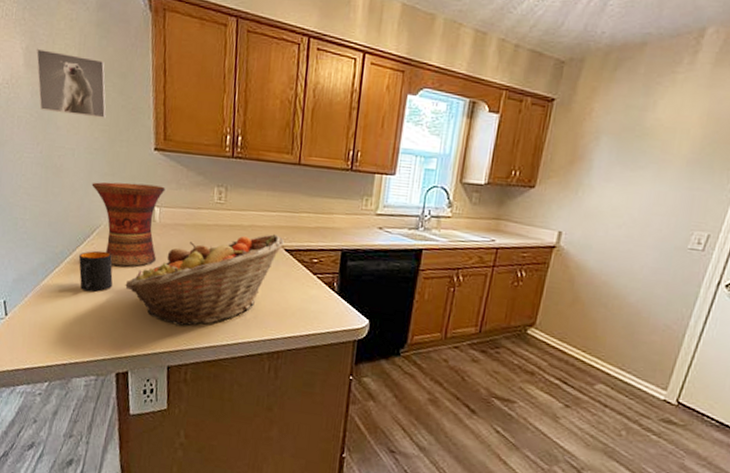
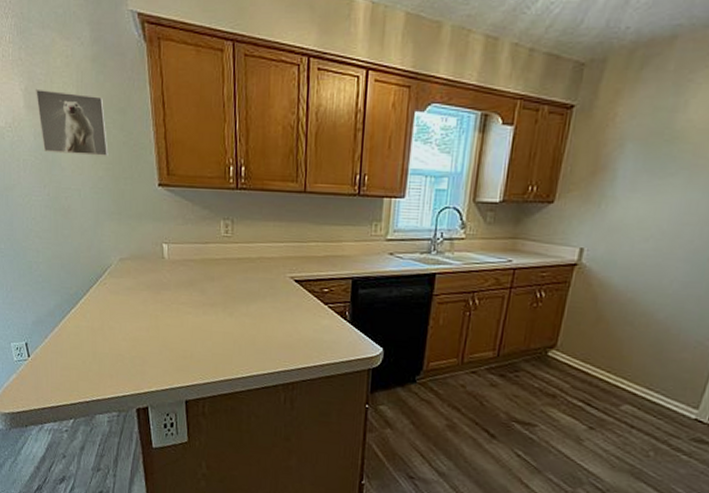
mug: present [78,250,113,292] -> none [92,290,127,331]
vase: present [91,182,166,267] -> none [100,220,172,305]
fruit basket: present [125,234,284,327] -> none [139,265,293,362]

